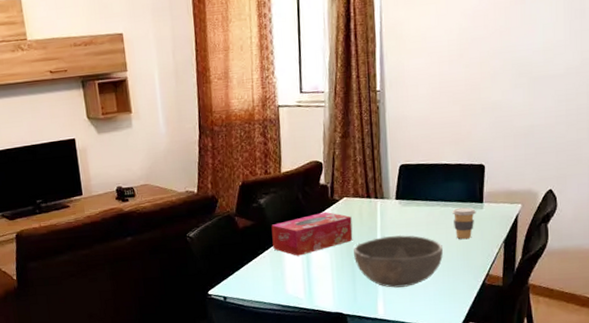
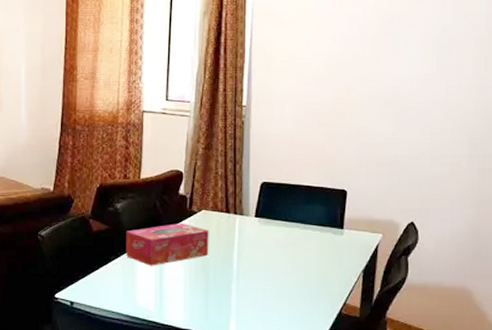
bowl: present [354,234,444,288] -> none [209,253,301,309]
coffee cup: present [452,207,476,240] -> none [312,232,336,265]

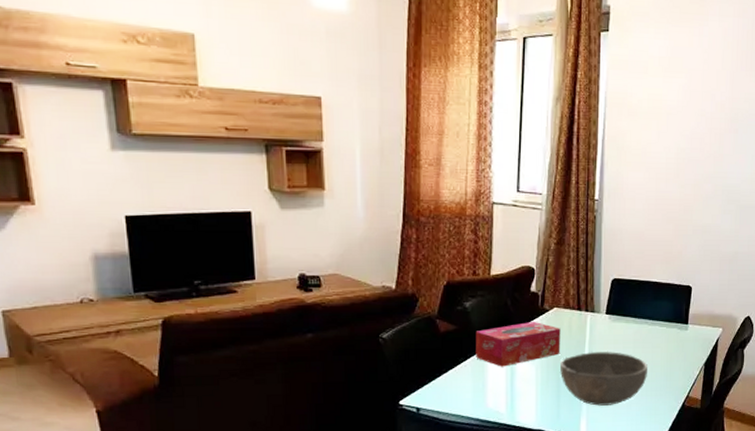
bowl: none [209,253,301,309] -> present [560,351,649,406]

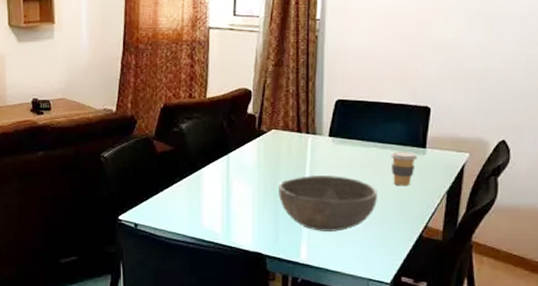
tissue box: present [475,321,561,367] -> none [191,143,279,188]
coffee cup: none [659,327,681,360] -> present [390,151,418,186]

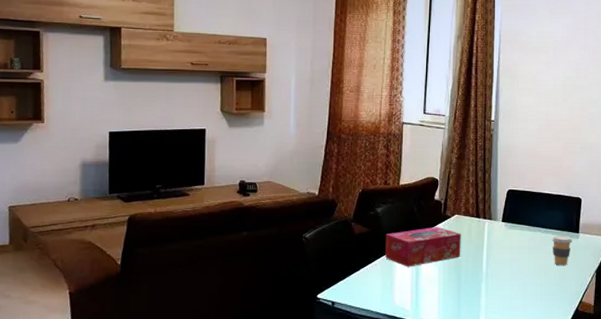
tissue box: none [191,143,279,188] -> present [385,226,461,267]
bowl: present [279,174,378,232] -> none [461,255,543,307]

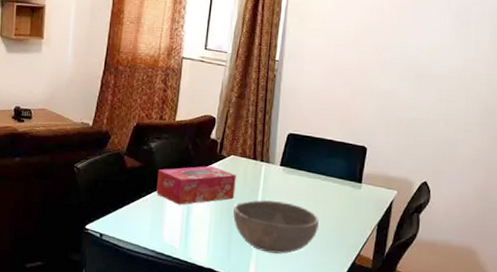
bowl: none [461,255,543,307] -> present [233,199,320,254]
coffee cup: present [552,235,573,266] -> none [332,184,354,217]

